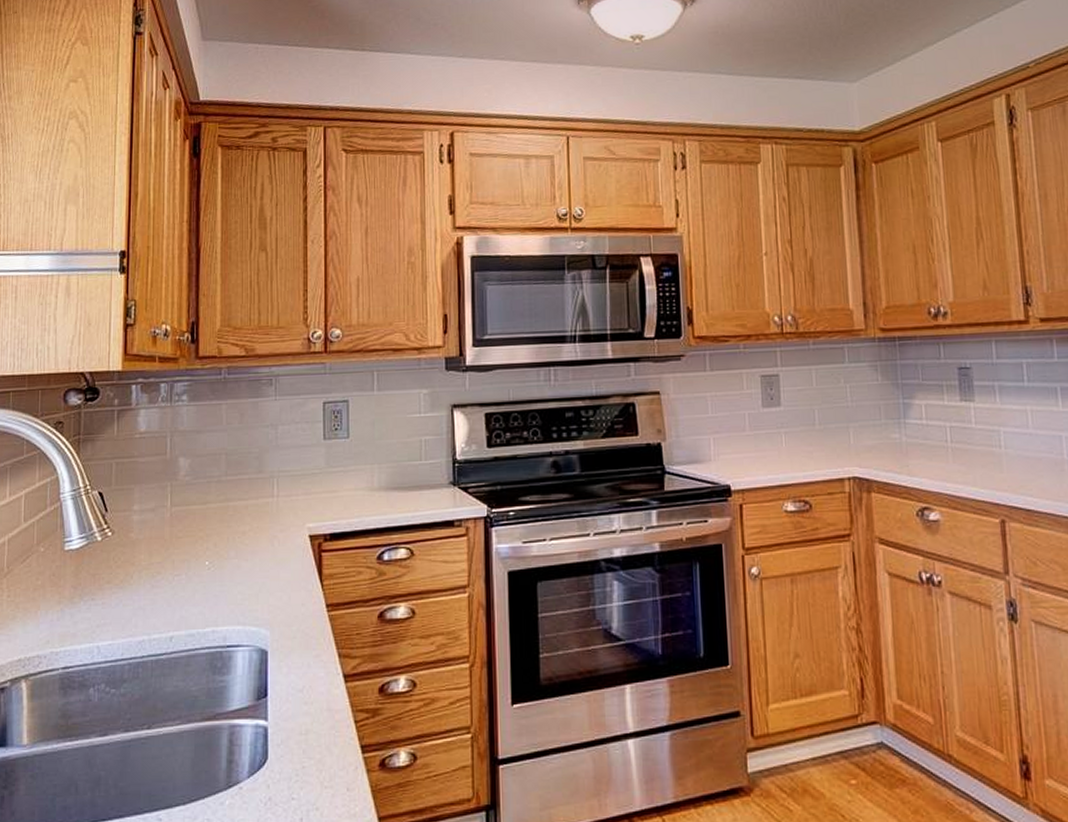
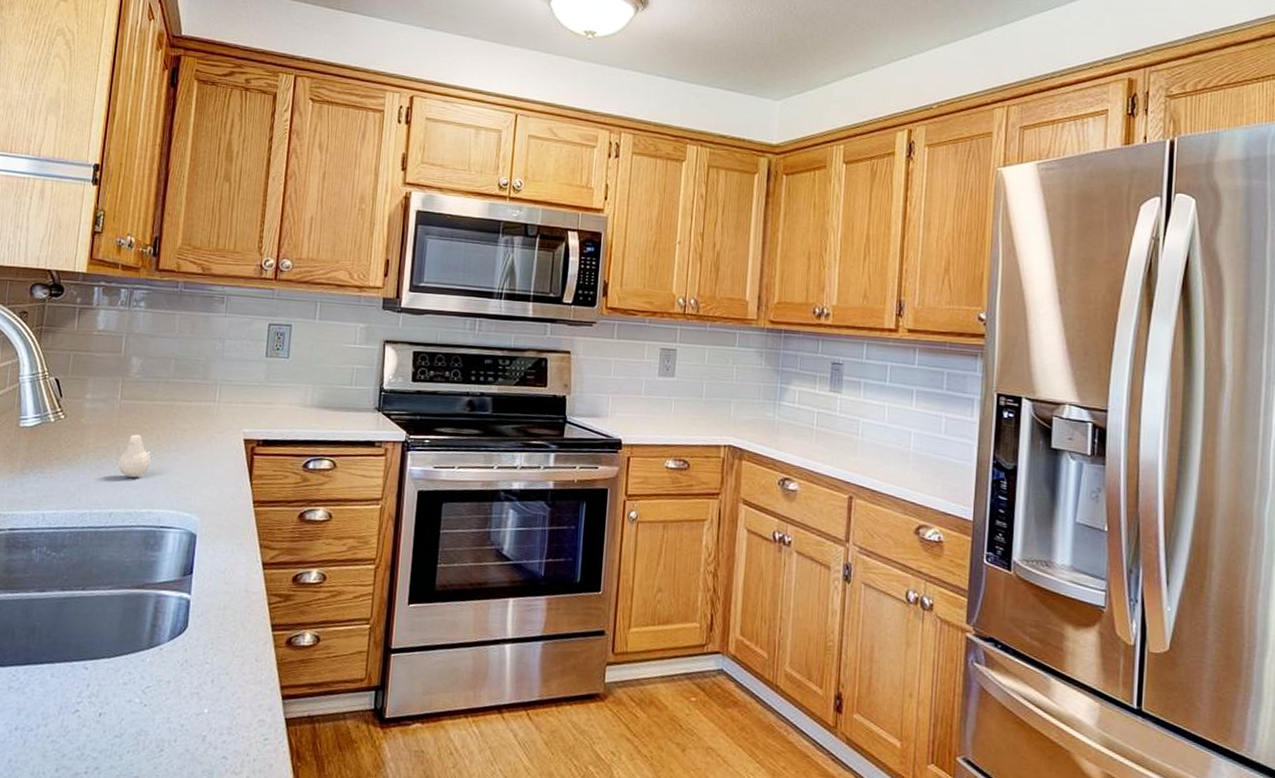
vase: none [174,544,210,594] -> present [118,434,151,478]

